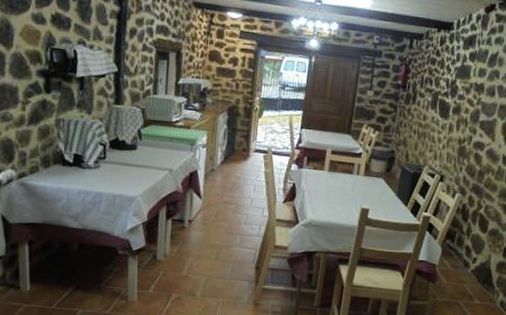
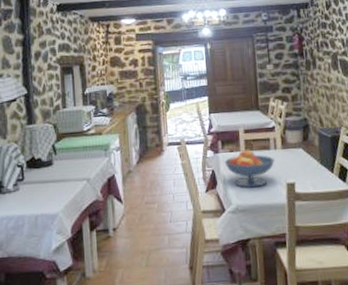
fruit bowl: none [306,170,355,207] -> present [224,149,275,188]

